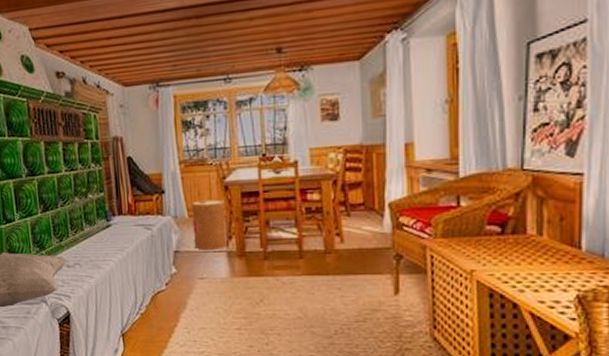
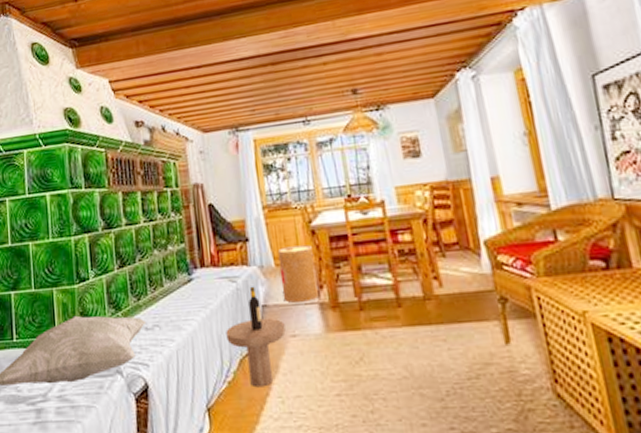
side table: none [140,234,195,320] -> present [226,286,286,388]

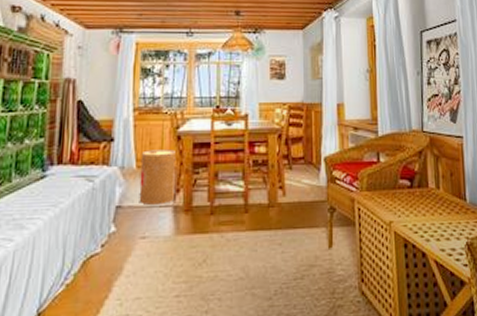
side table: present [226,286,286,388] -> none [72,186,136,290]

